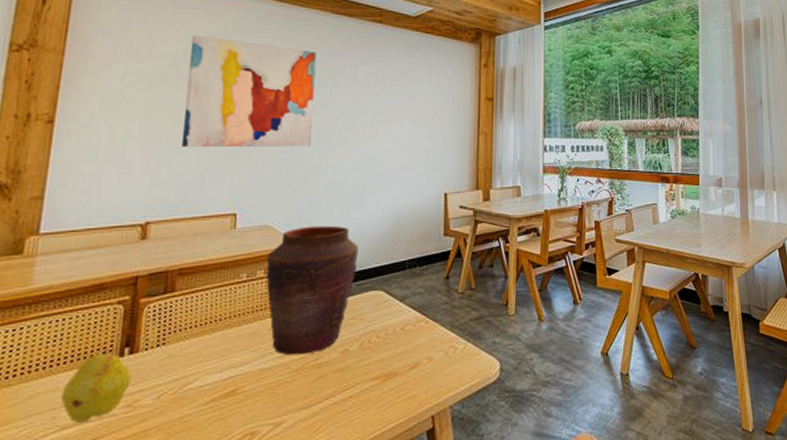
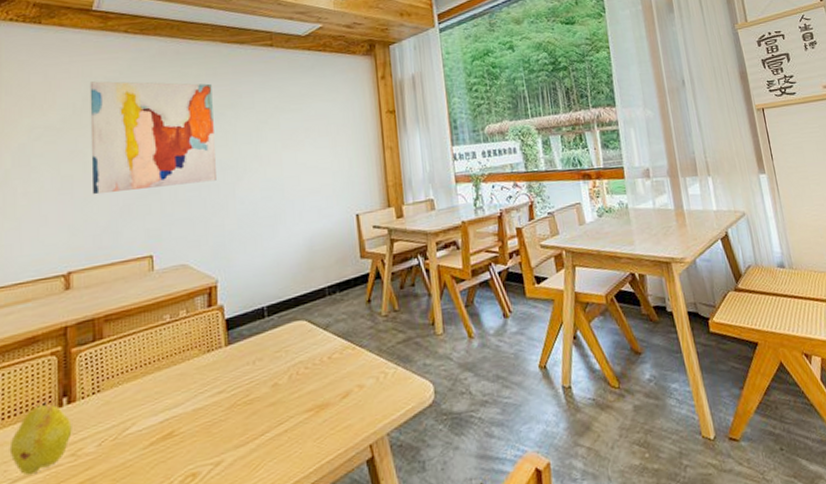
vase: present [265,225,359,356] -> none [187,258,278,394]

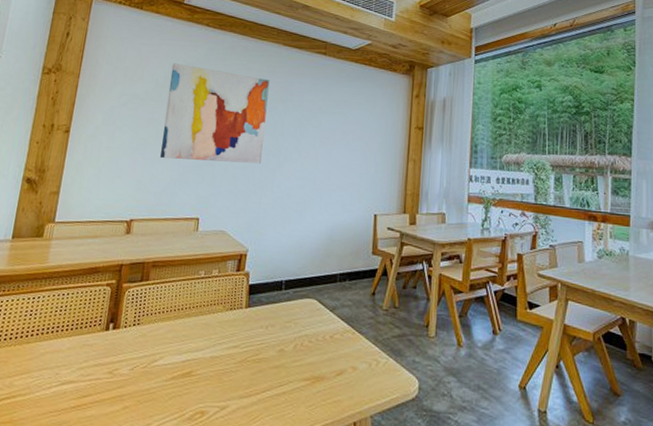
fruit: present [9,401,72,476] -> none [62,323,114,382]

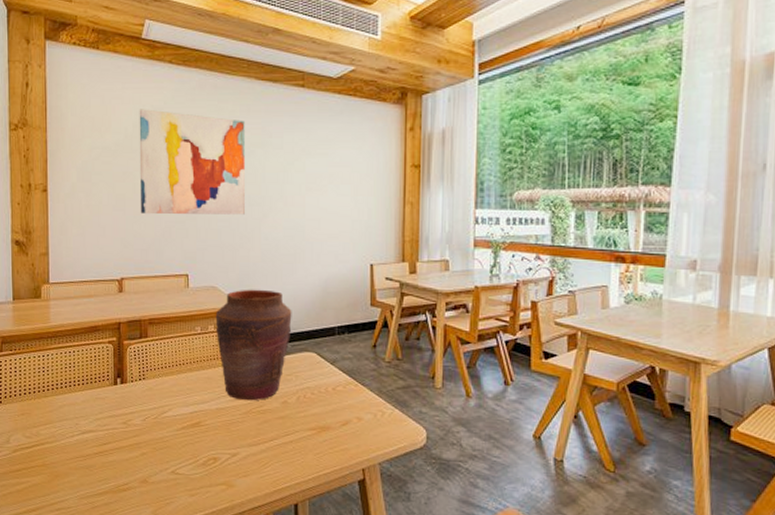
vase: none [219,234,297,349] -> present [215,289,292,401]

